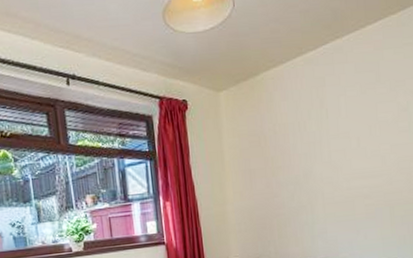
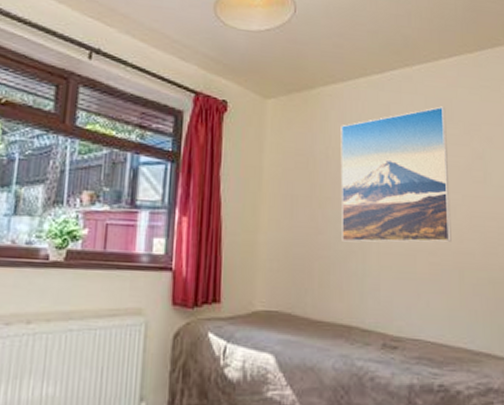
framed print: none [284,70,383,200] -> present [340,106,452,243]

